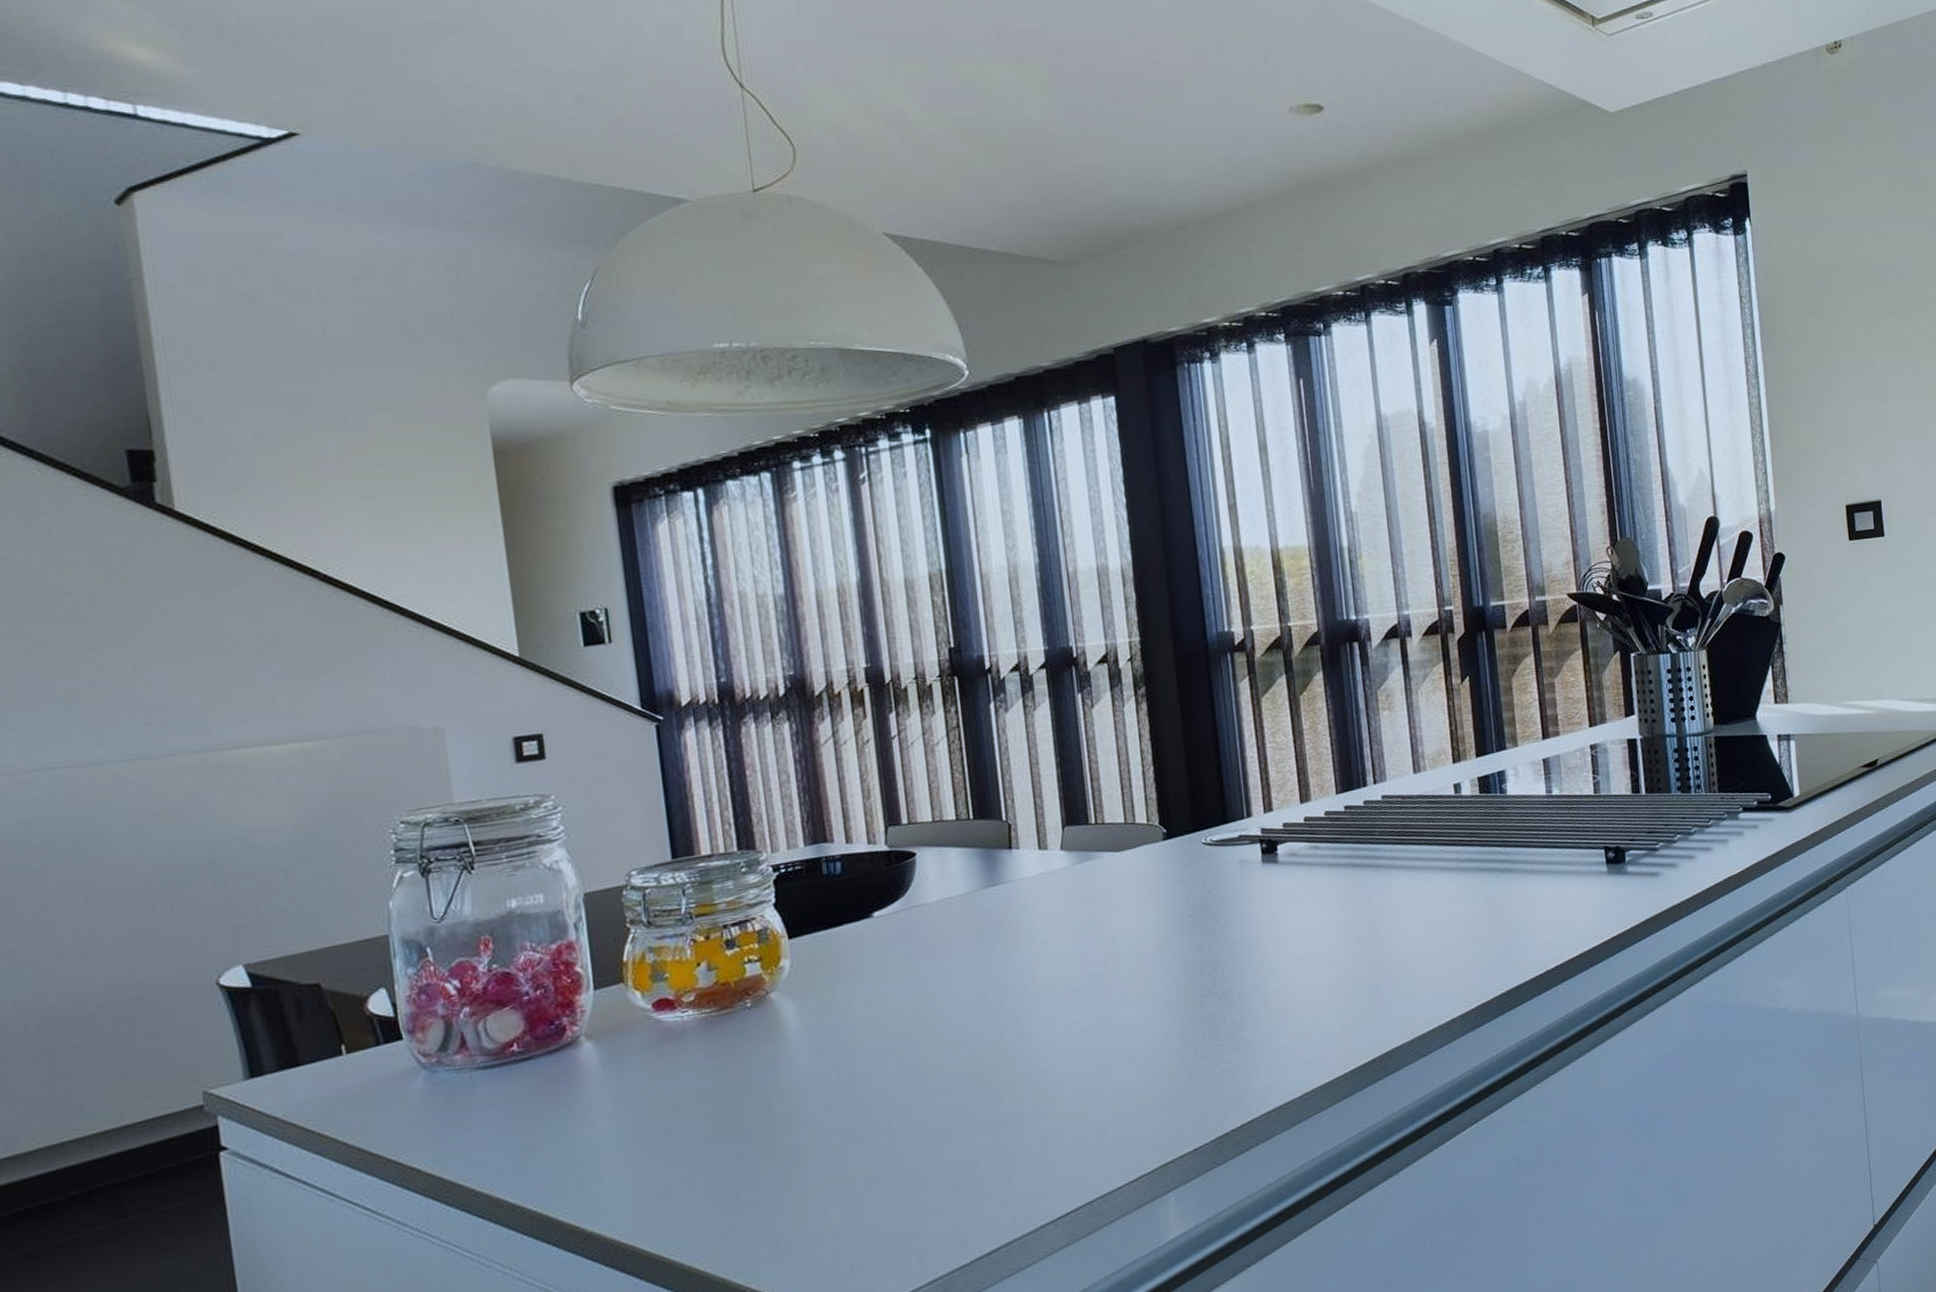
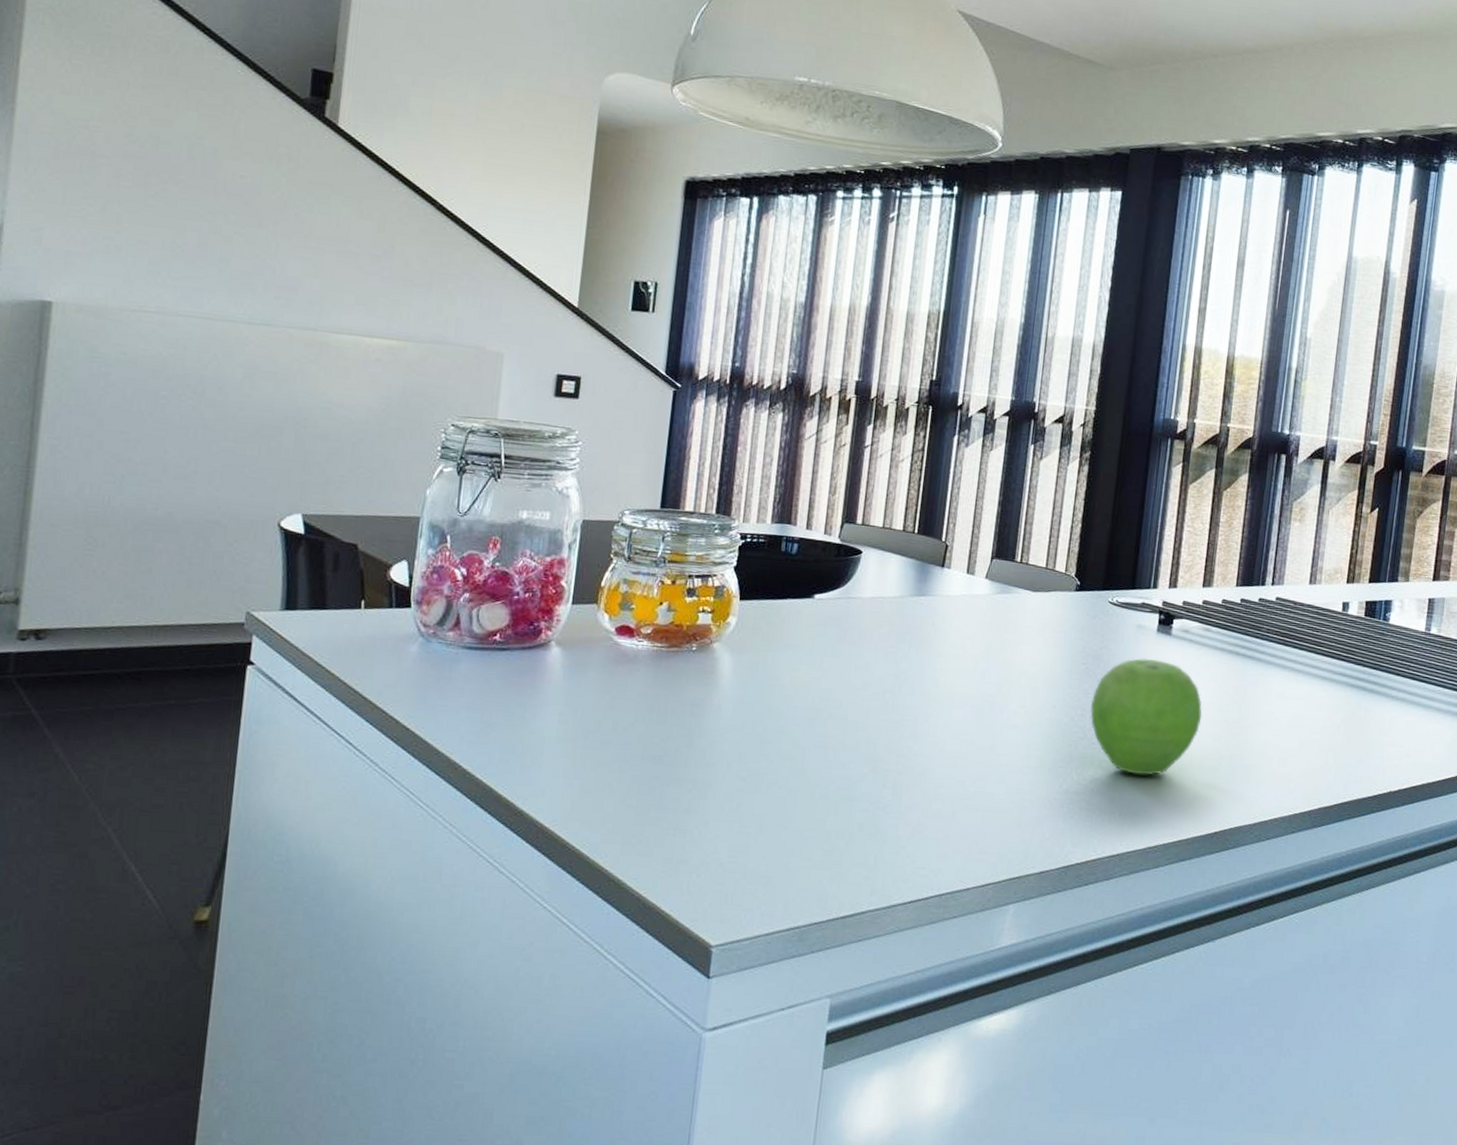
fruit: none [1207,892,1332,1021] -> present [1090,658,1202,775]

